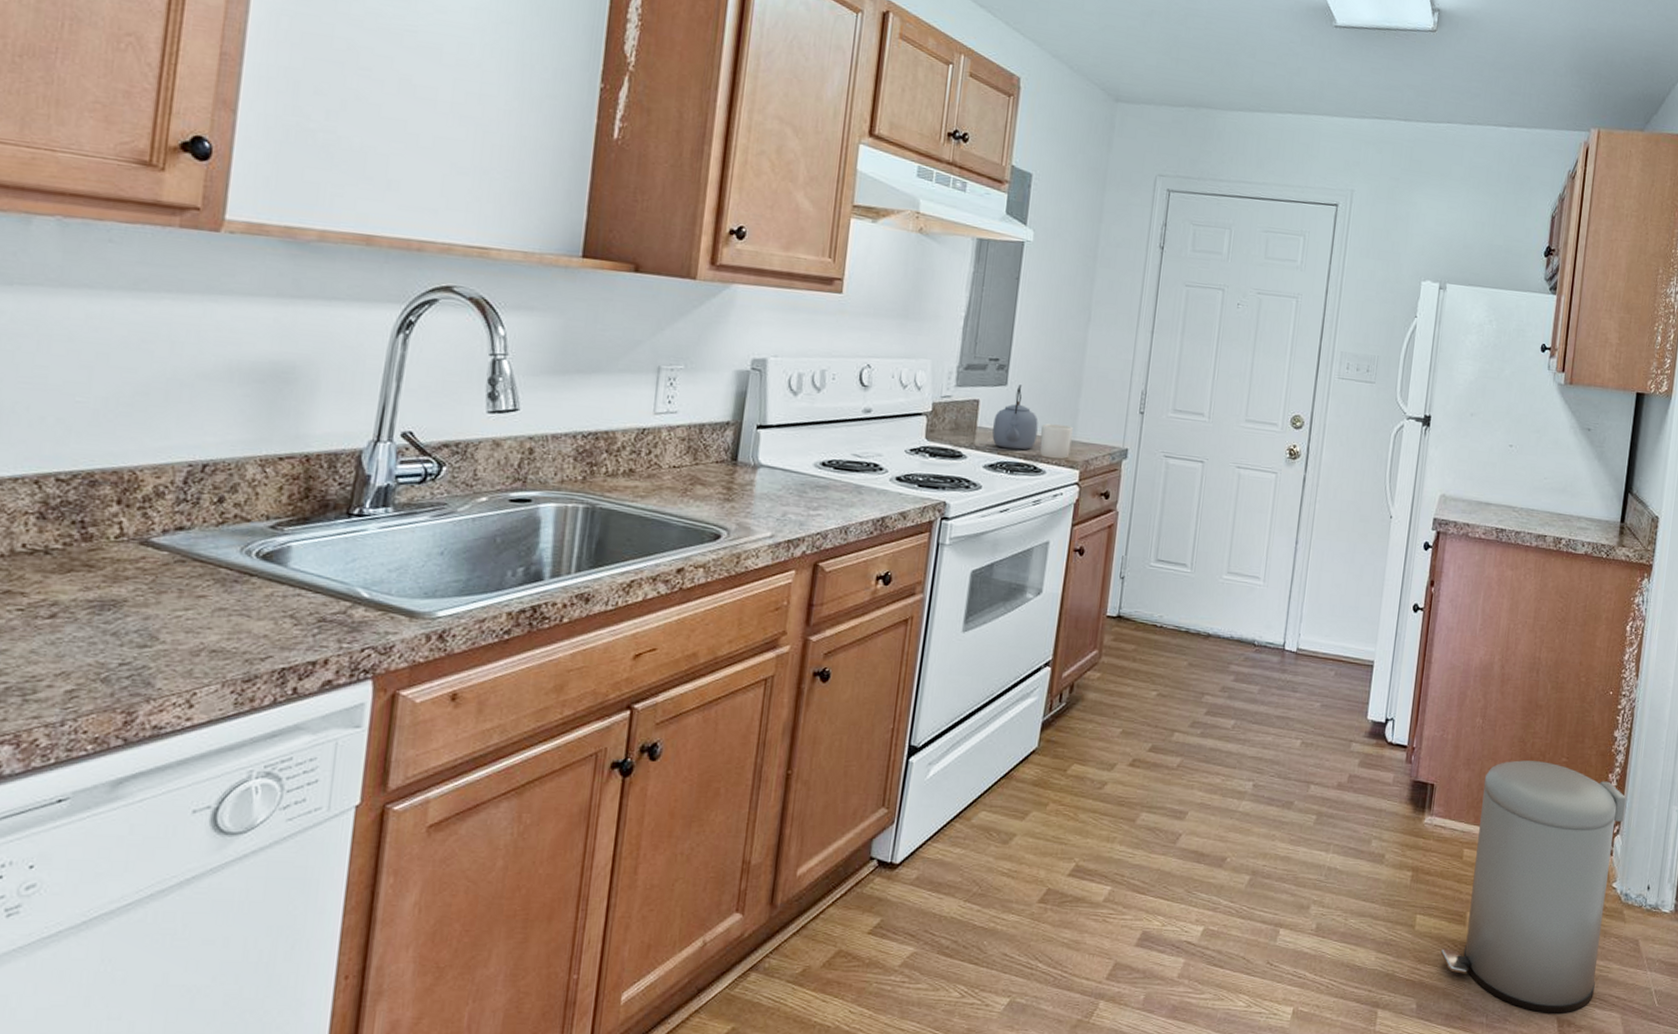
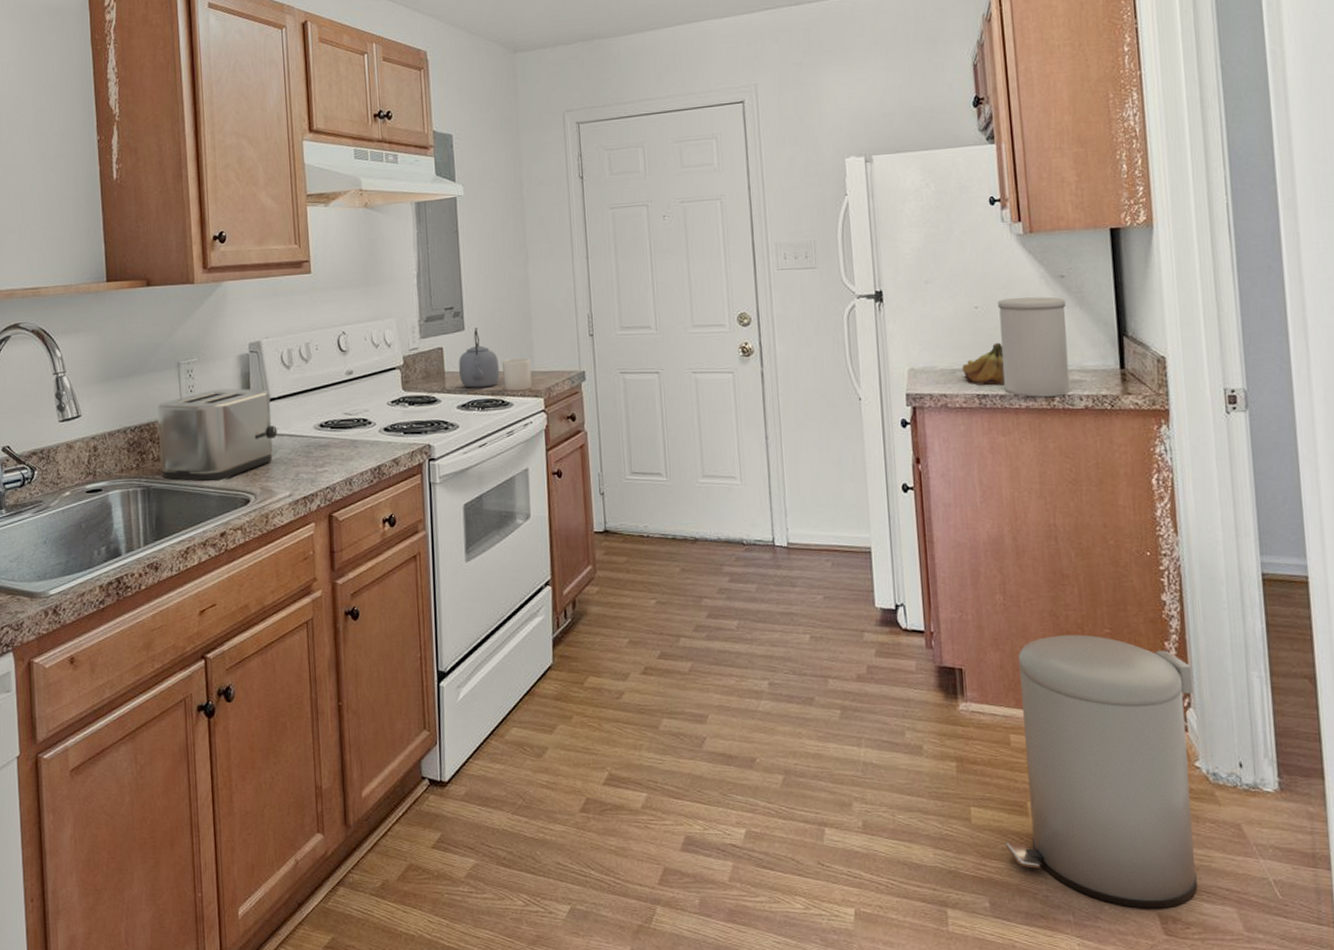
toaster: none [613,404,769,510] -> present [157,388,278,482]
fruit: none [1485,482,1527,523] -> present [961,342,1005,386]
canister: none [1520,442,1588,540] -> present [997,297,1071,397]

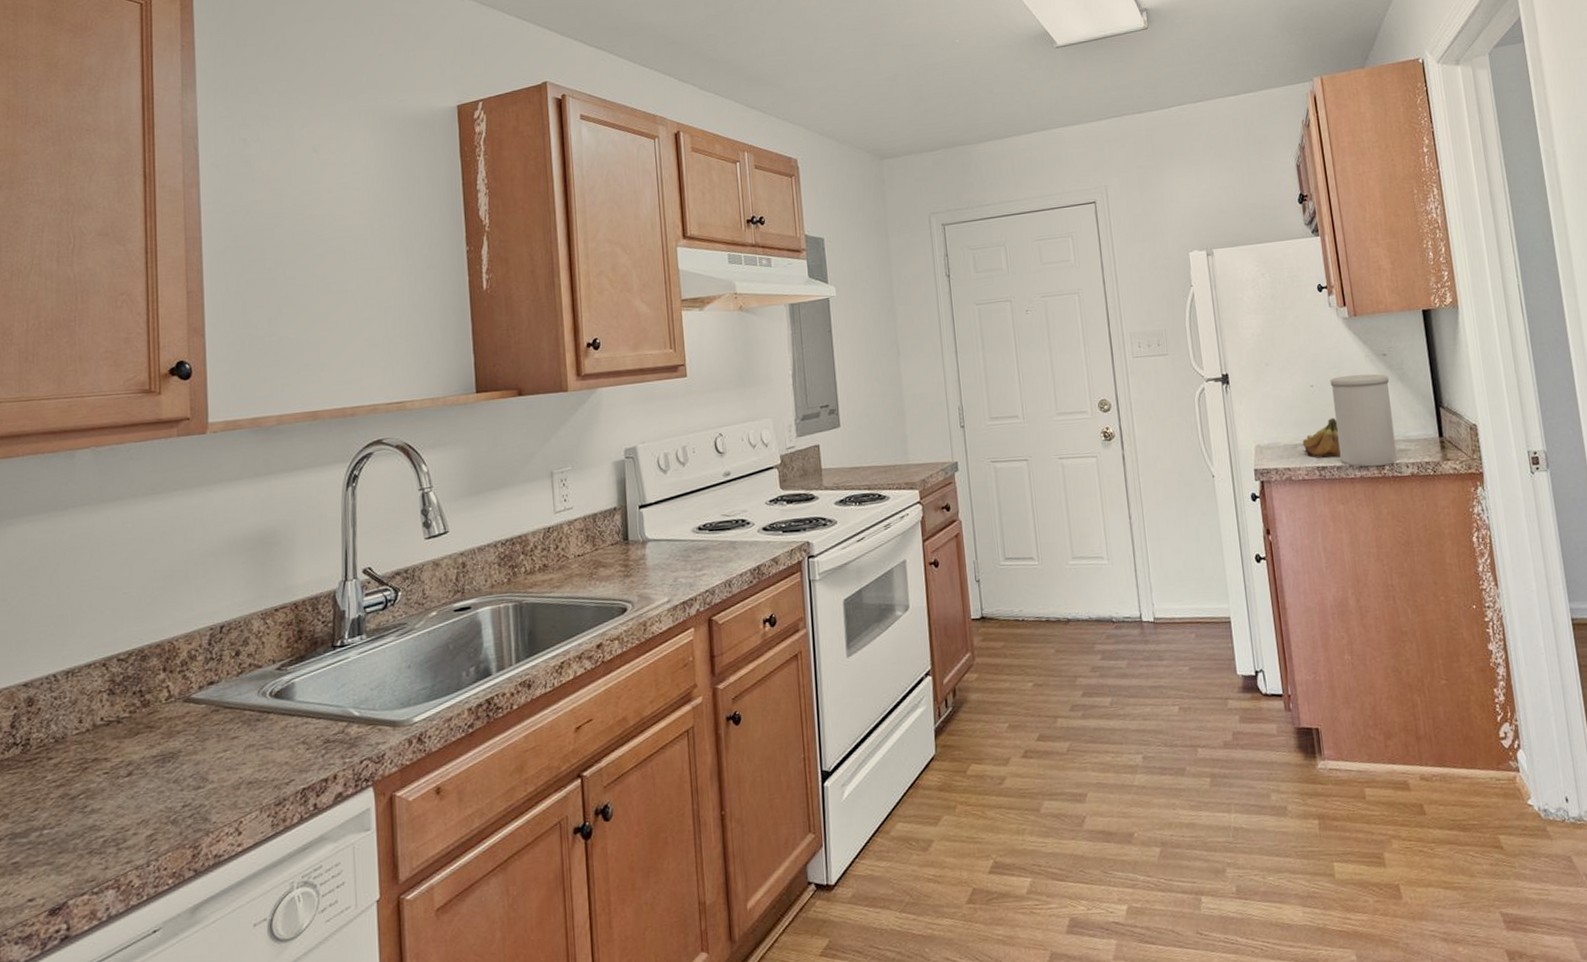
toaster: present [157,388,278,482] -> none [530,494,655,593]
teakettle: present [459,327,500,388] -> none [835,424,876,484]
mug: present [502,357,532,391] -> none [878,451,907,485]
pedal bin: present [1005,635,1198,909] -> none [1367,687,1538,948]

